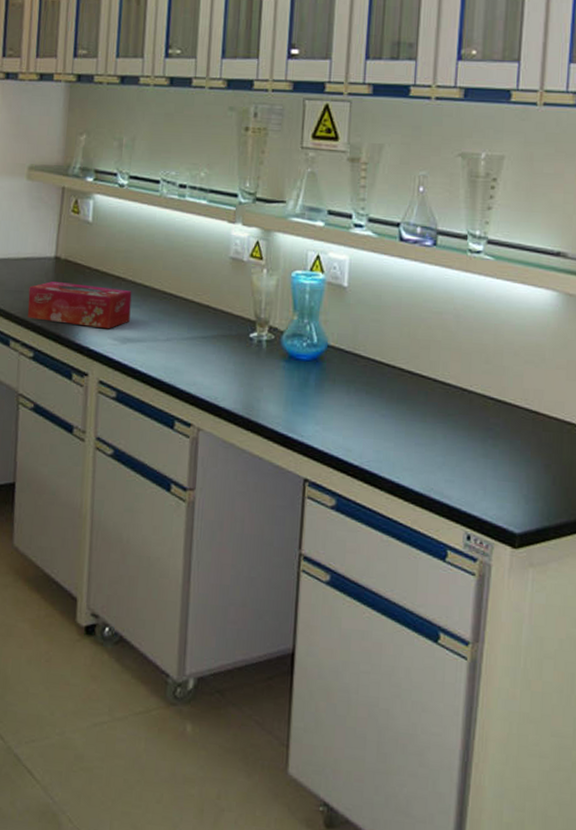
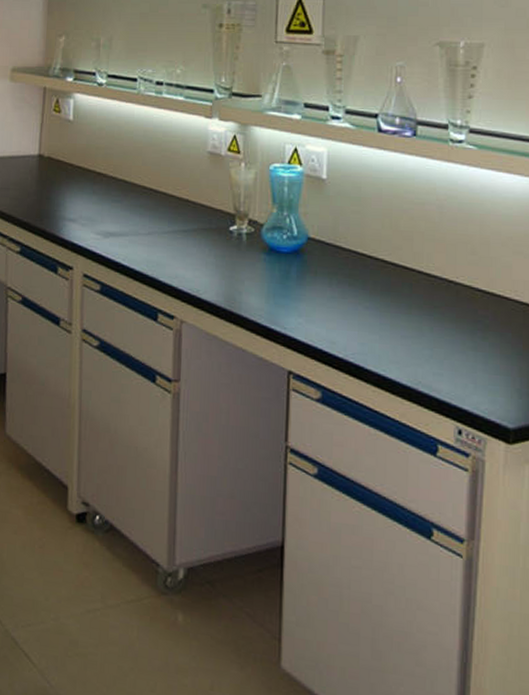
tissue box: present [27,281,132,329] -> none [13,179,113,224]

